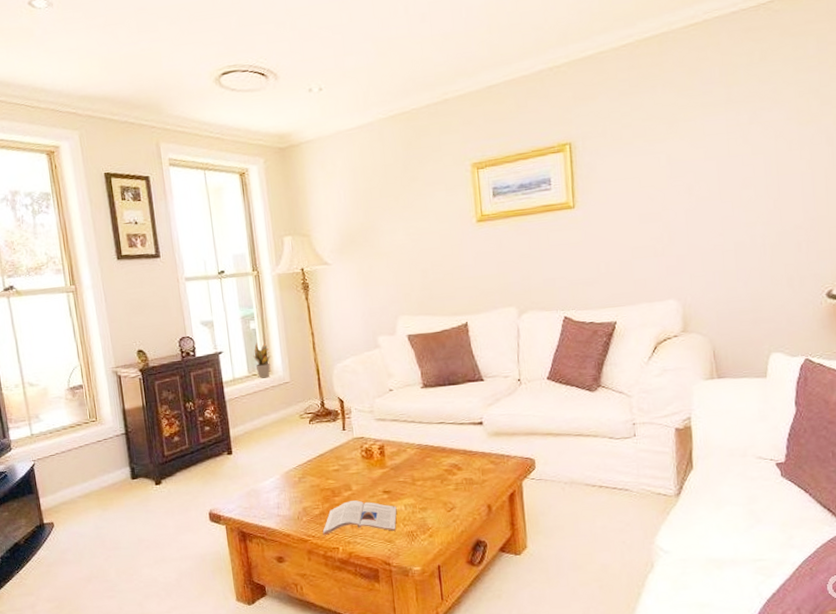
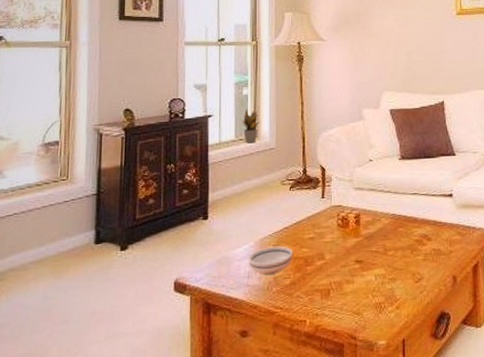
bowl: none [276,478,320,505] -> present [249,246,293,275]
magazine: present [322,500,397,535] -> none [291,270,367,307]

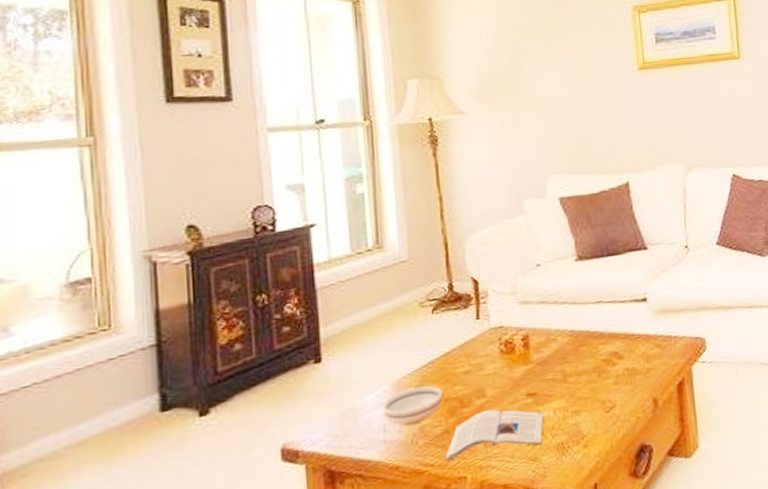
potted plant: present [242,108,260,143] -> none [359,211,385,258]
magazine: none [291,270,367,307] -> present [445,409,544,462]

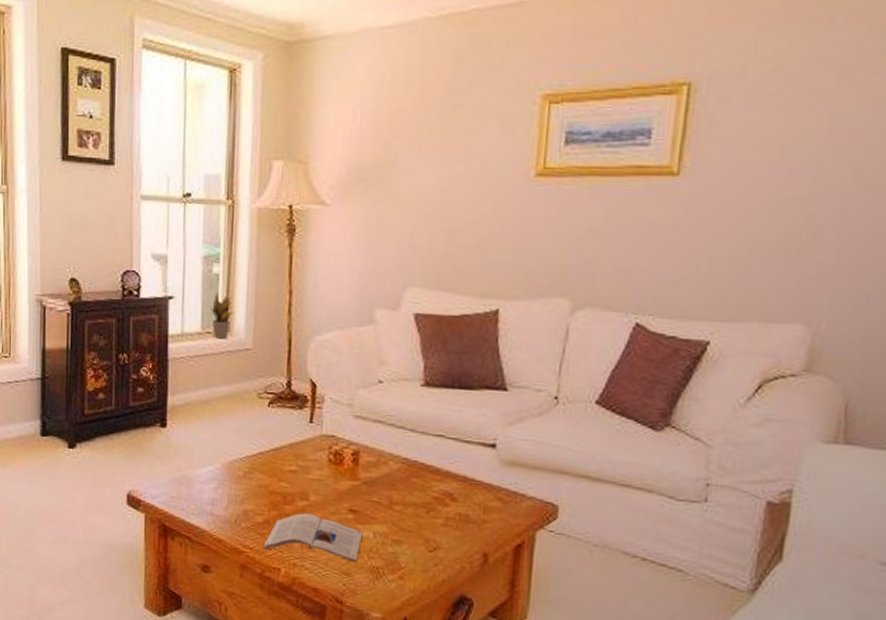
potted plant: none [359,211,385,258] -> present [211,292,234,339]
bowl: present [382,385,443,426] -> none [213,472,269,507]

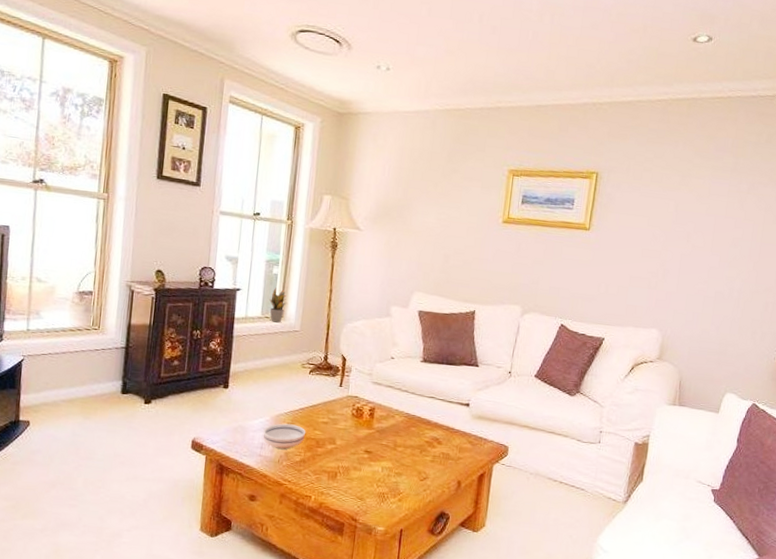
bowl: none [213,472,269,507] -> present [263,423,306,449]
magazine: present [263,513,363,562] -> none [299,454,374,490]

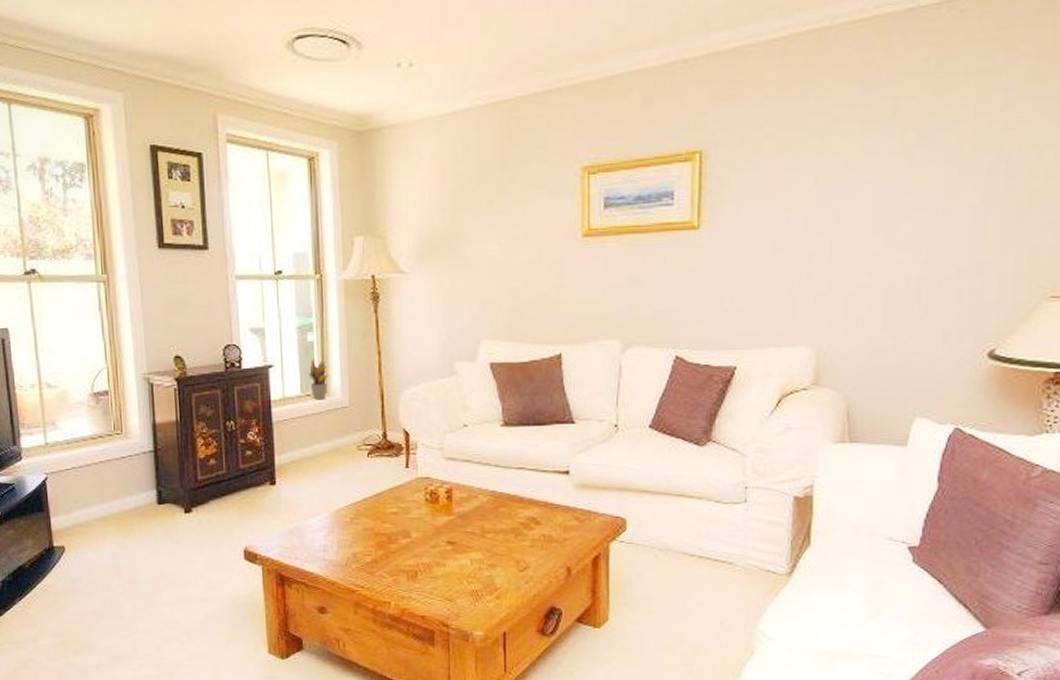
bowl: present [263,423,306,449] -> none [323,519,374,549]

